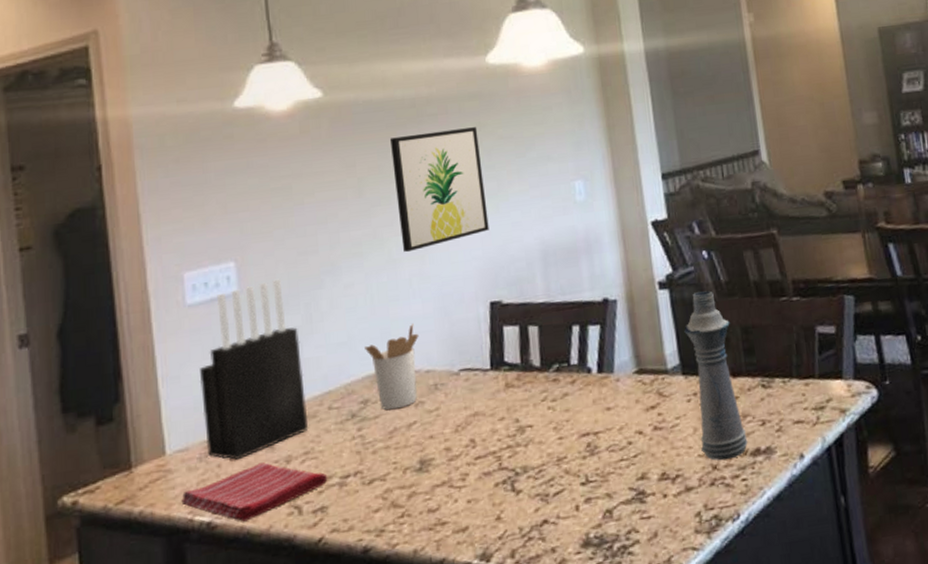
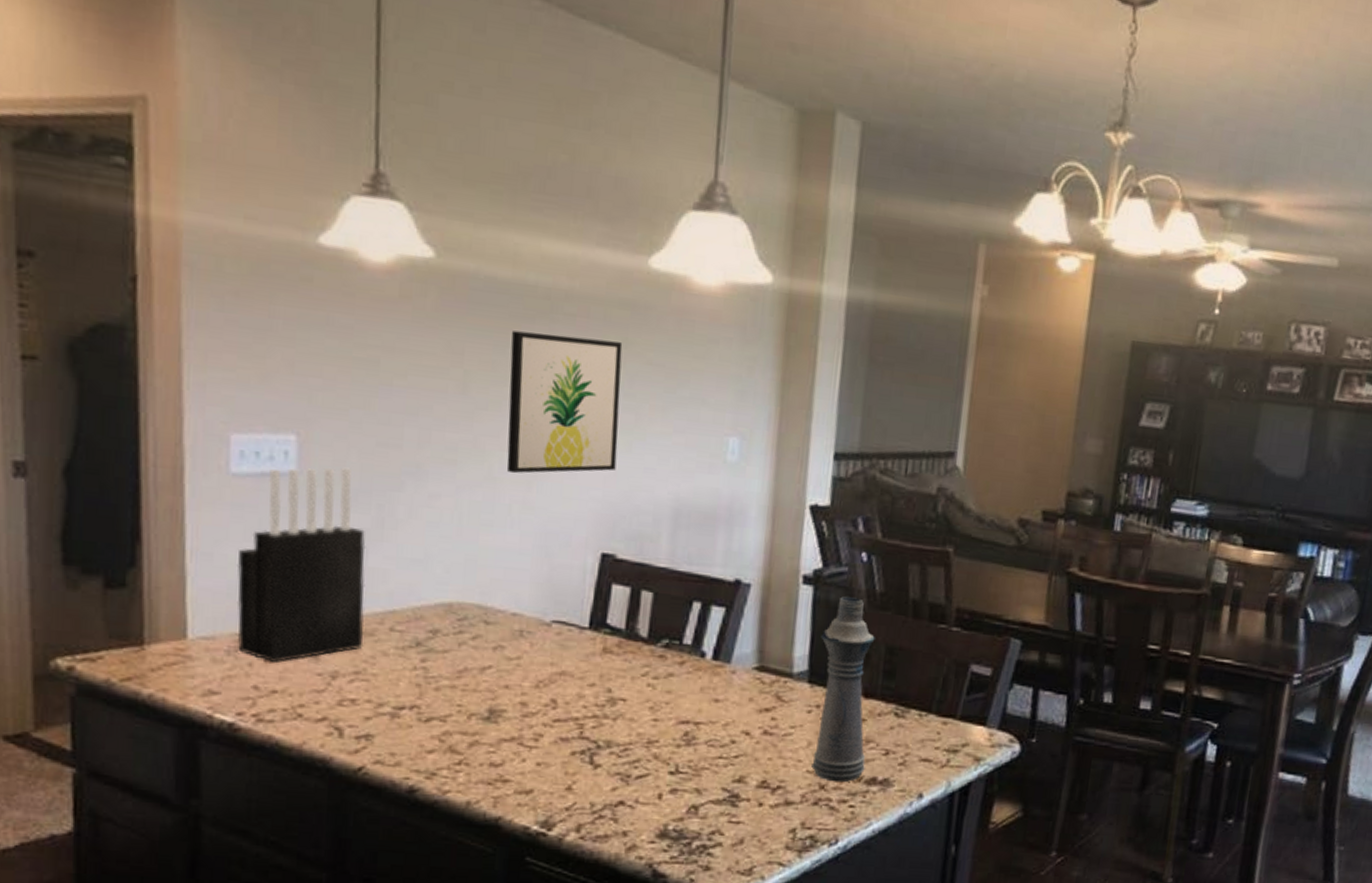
dish towel: present [181,462,328,522] -> none [200,672,379,731]
utensil holder: present [365,324,419,410] -> none [443,557,510,648]

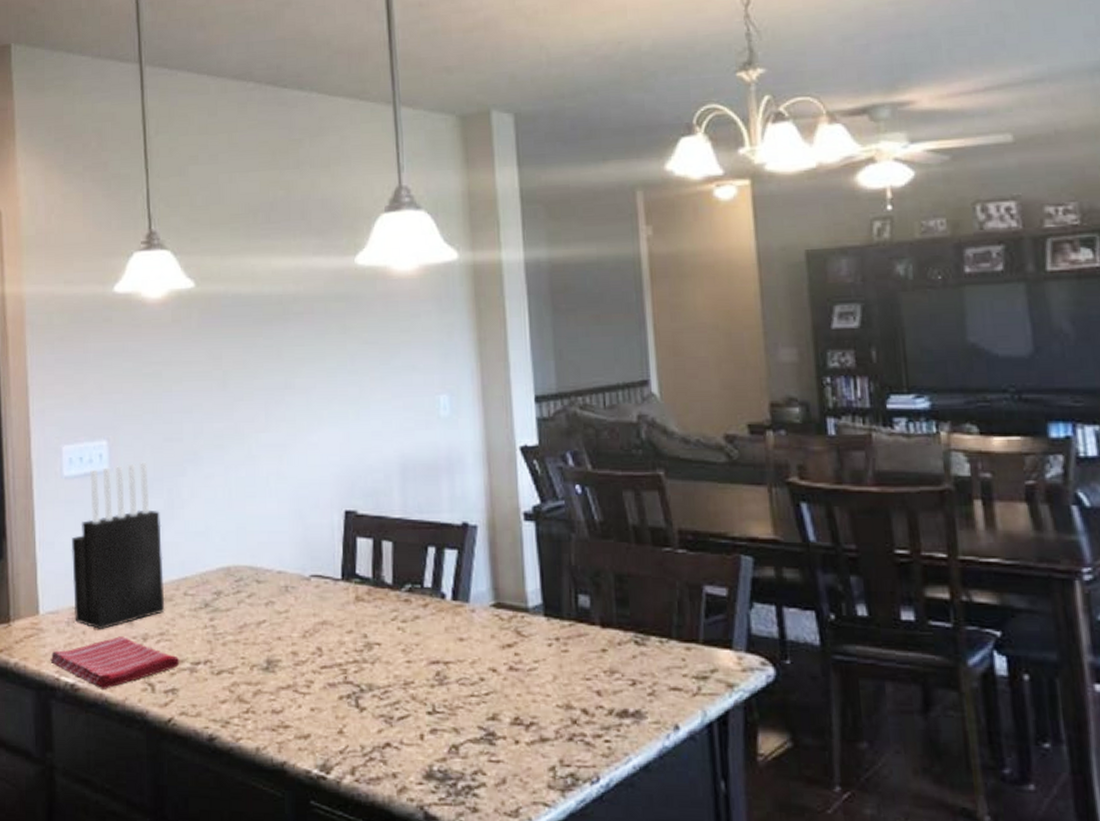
dish towel: none [200,672,379,731] -> present [50,636,180,689]
wall art: present [506,331,623,474] -> none [255,329,348,451]
bottle: present [811,596,875,783] -> none [549,529,614,716]

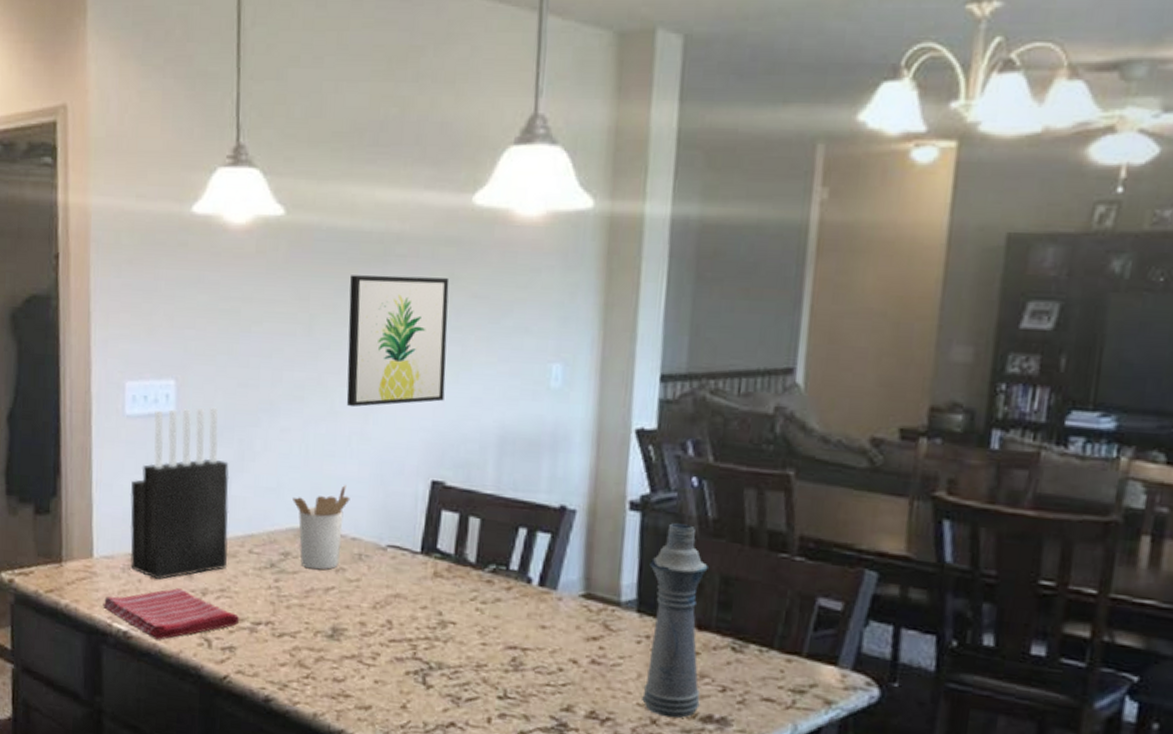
utensil holder: none [221,523,273,605] -> present [293,485,350,570]
wall art: none [255,329,348,451] -> present [346,275,450,407]
bottle: none [549,529,614,716] -> present [642,523,708,719]

